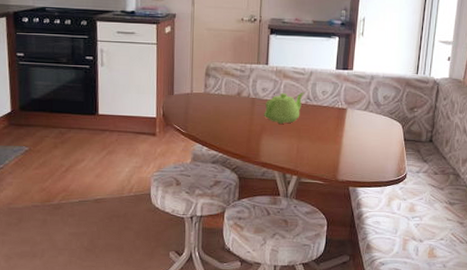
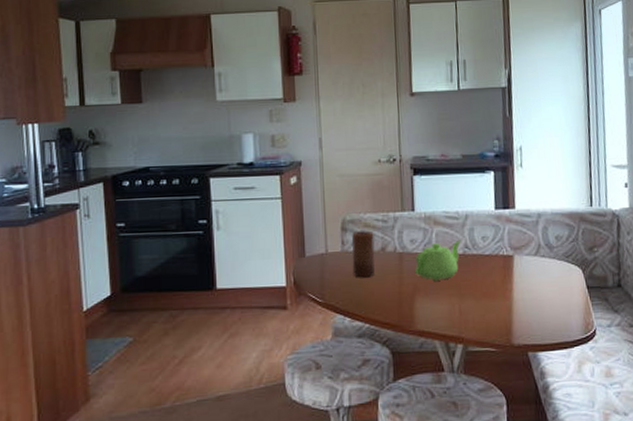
candle: none [212,77,233,116] -> present [352,230,376,278]

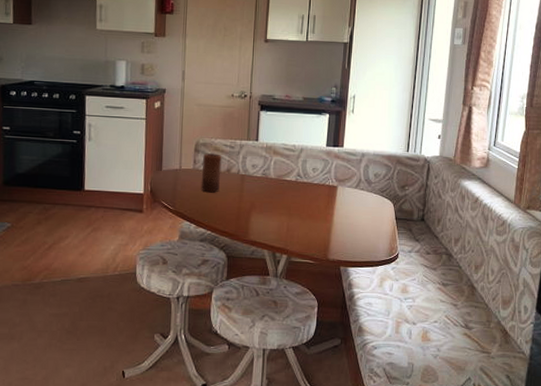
teapot: present [414,241,461,281] -> none [253,169,295,201]

